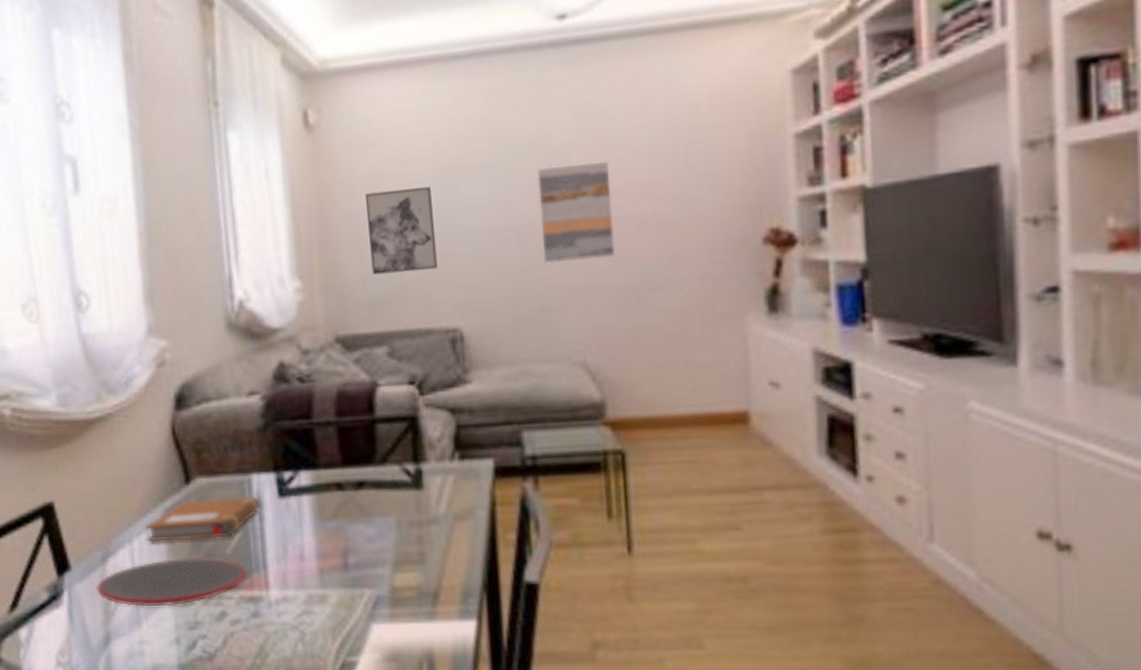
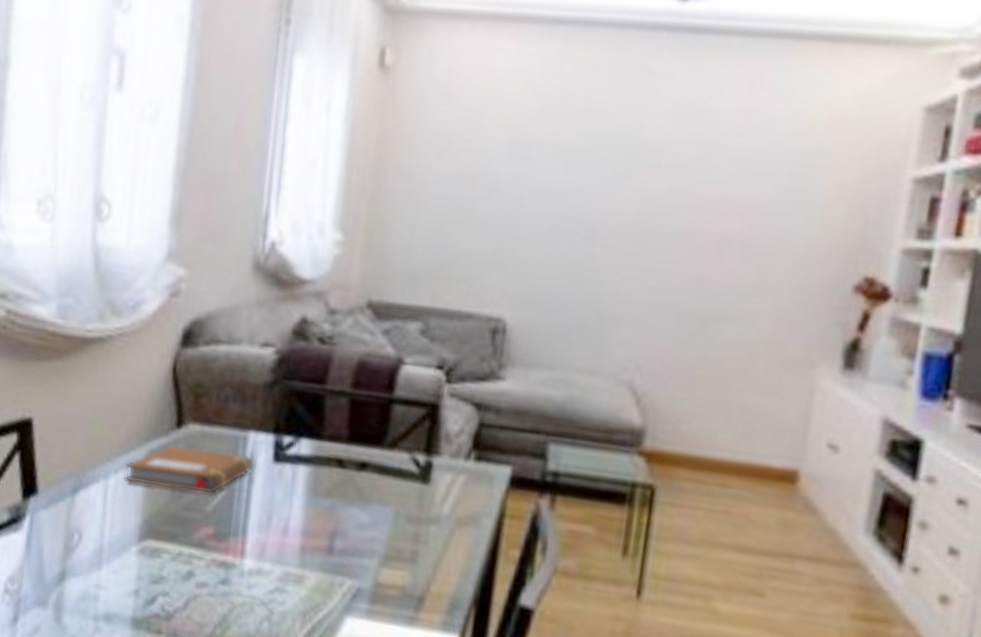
plate: present [96,557,247,607] -> none [60,502,224,556]
wall art: present [364,187,438,275] -> none [421,152,503,250]
wall art: present [537,162,615,263] -> none [611,161,702,274]

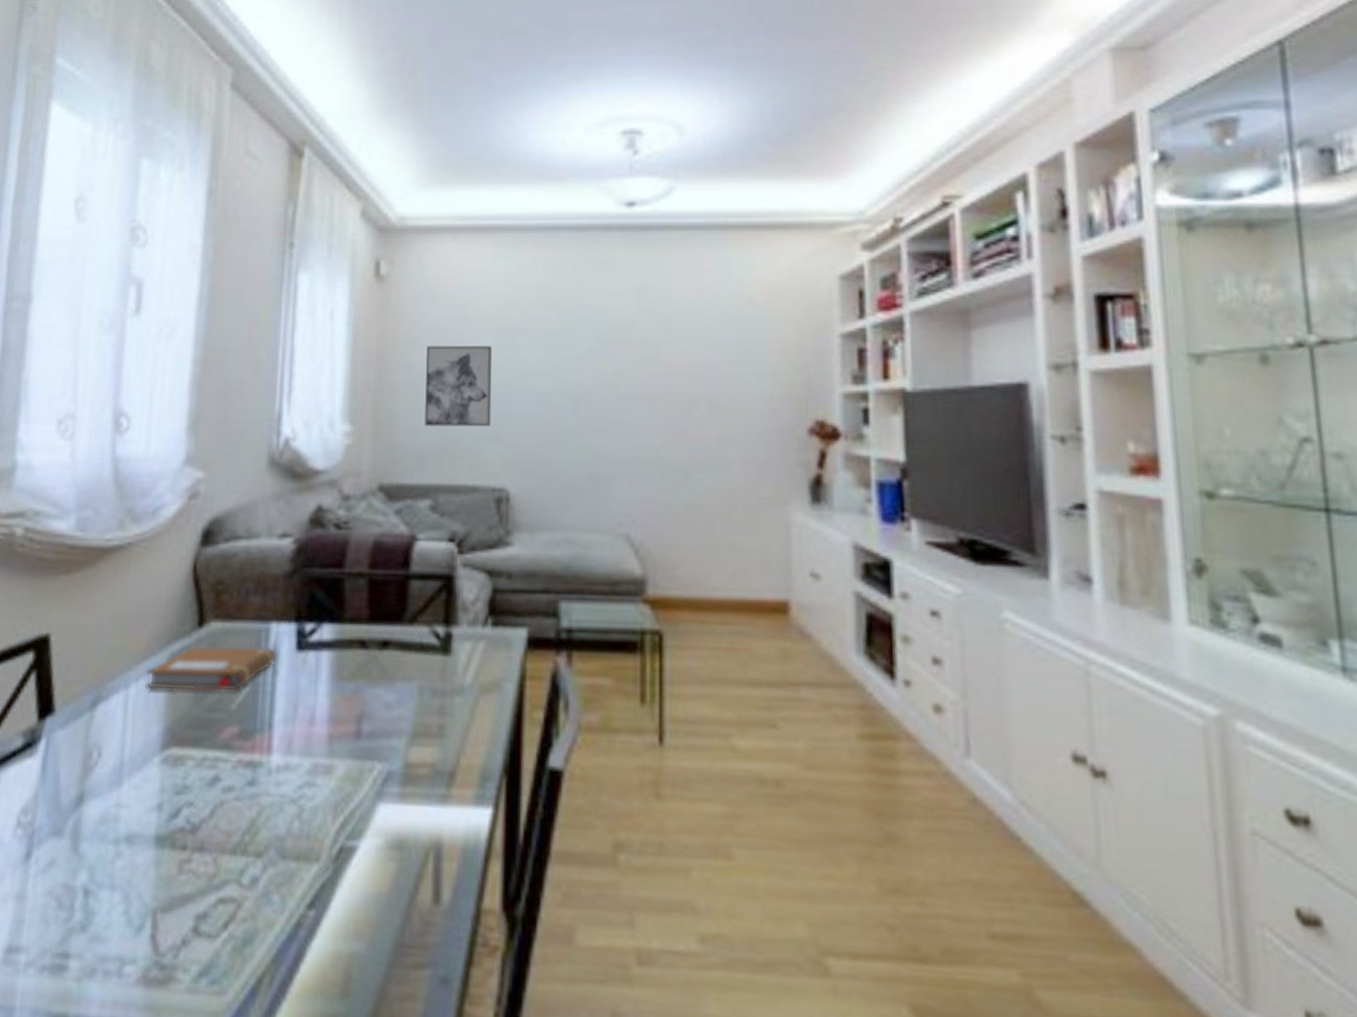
wall art: none [421,152,503,250] -> present [424,346,492,427]

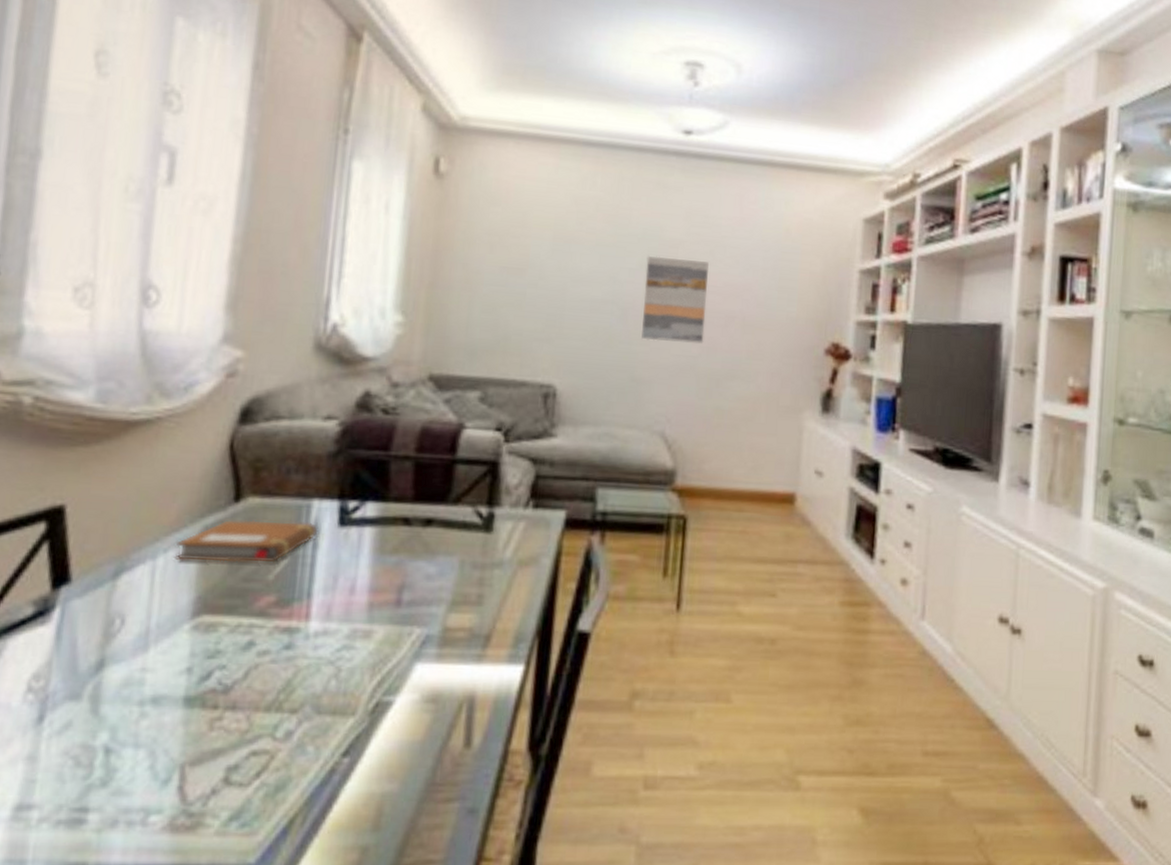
wall art: present [424,346,492,427] -> none [477,246,548,328]
wall art: none [596,339,666,433] -> present [641,255,709,344]

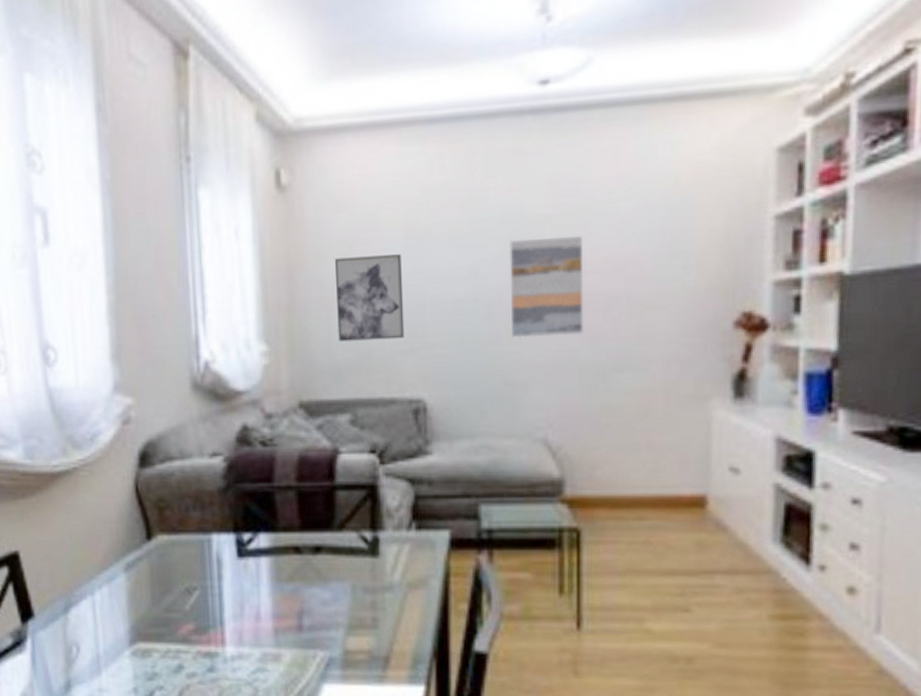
notebook: present [175,520,319,563] -> none [107,556,221,595]
wall art: none [477,246,548,328] -> present [334,254,405,342]

